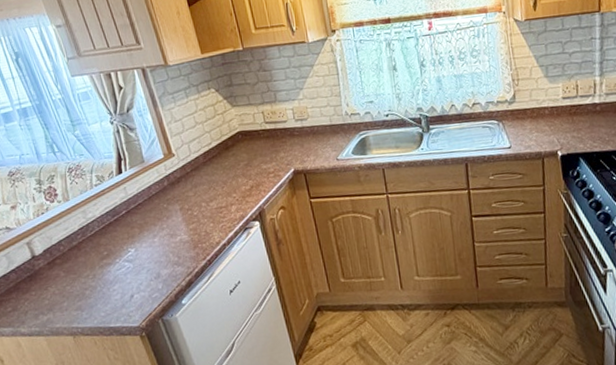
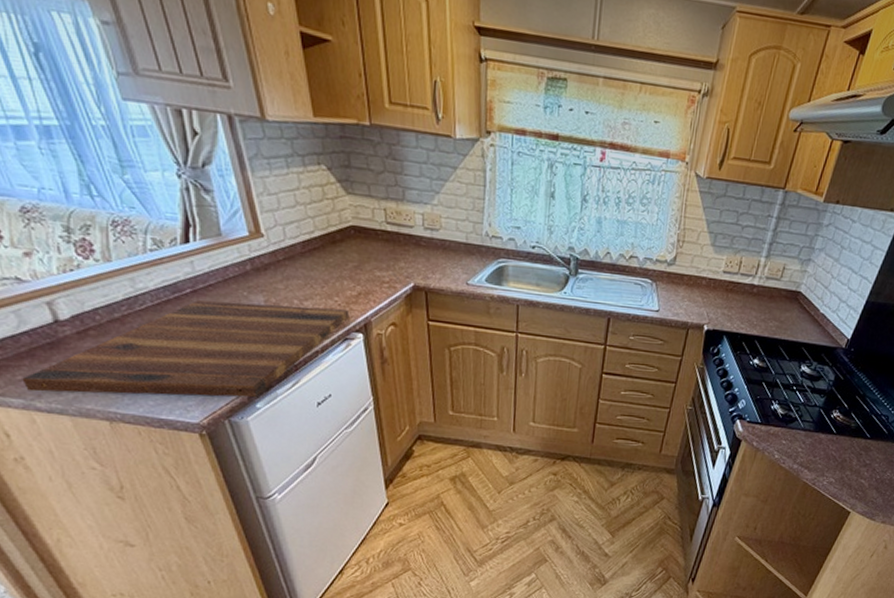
cutting board: none [11,203,247,320] -> present [22,300,350,398]

